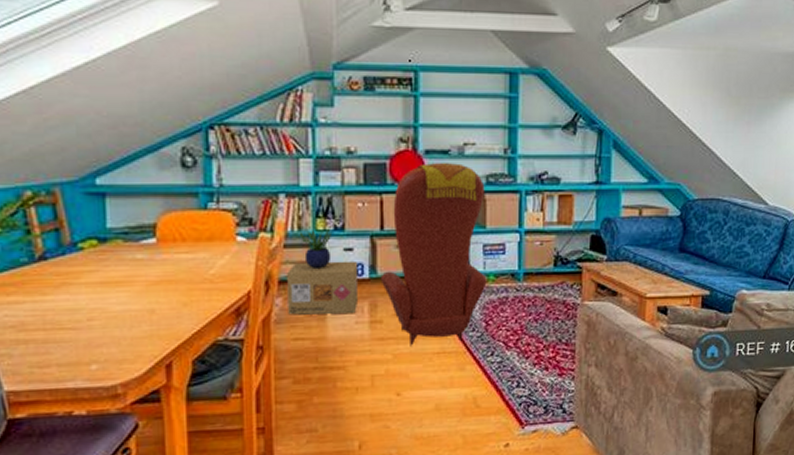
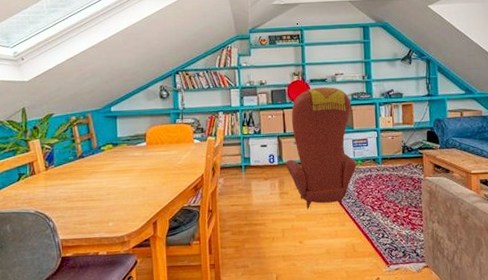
cardboard box: present [287,260,359,315] -> none [226,153,272,190]
potted plant: present [298,228,333,268] -> none [232,132,253,159]

